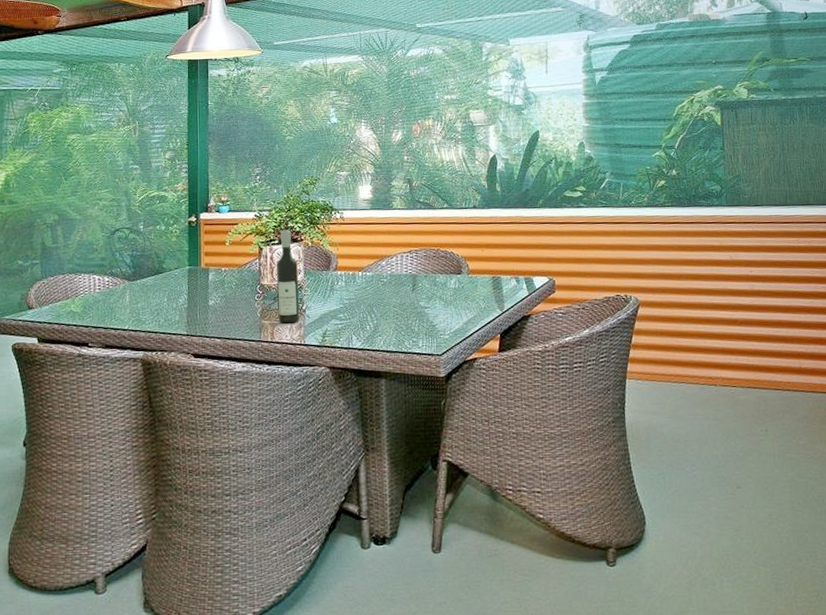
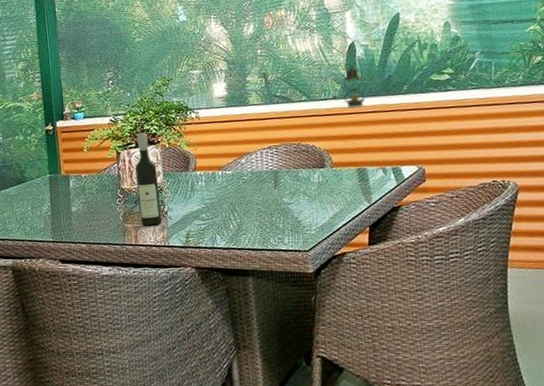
lantern: none [483,163,503,218] -> present [342,50,366,109]

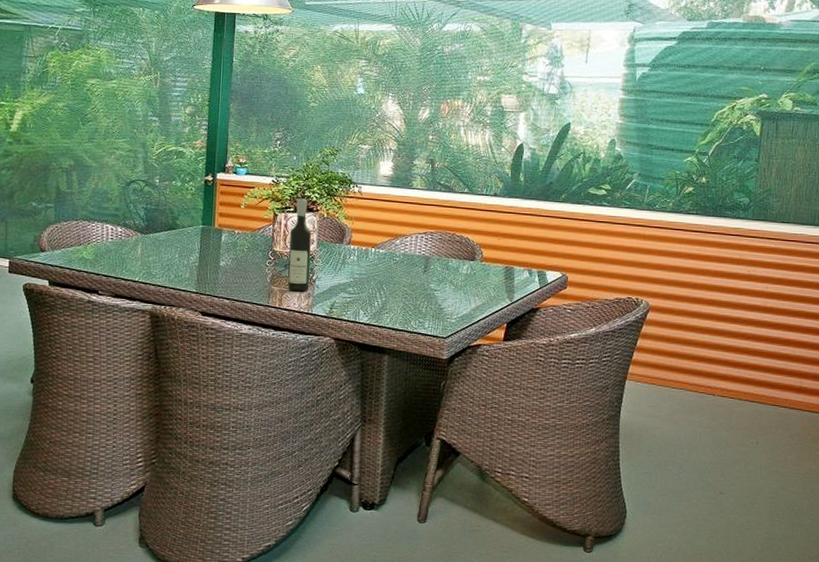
lantern: present [342,50,366,109] -> none [504,151,526,208]

